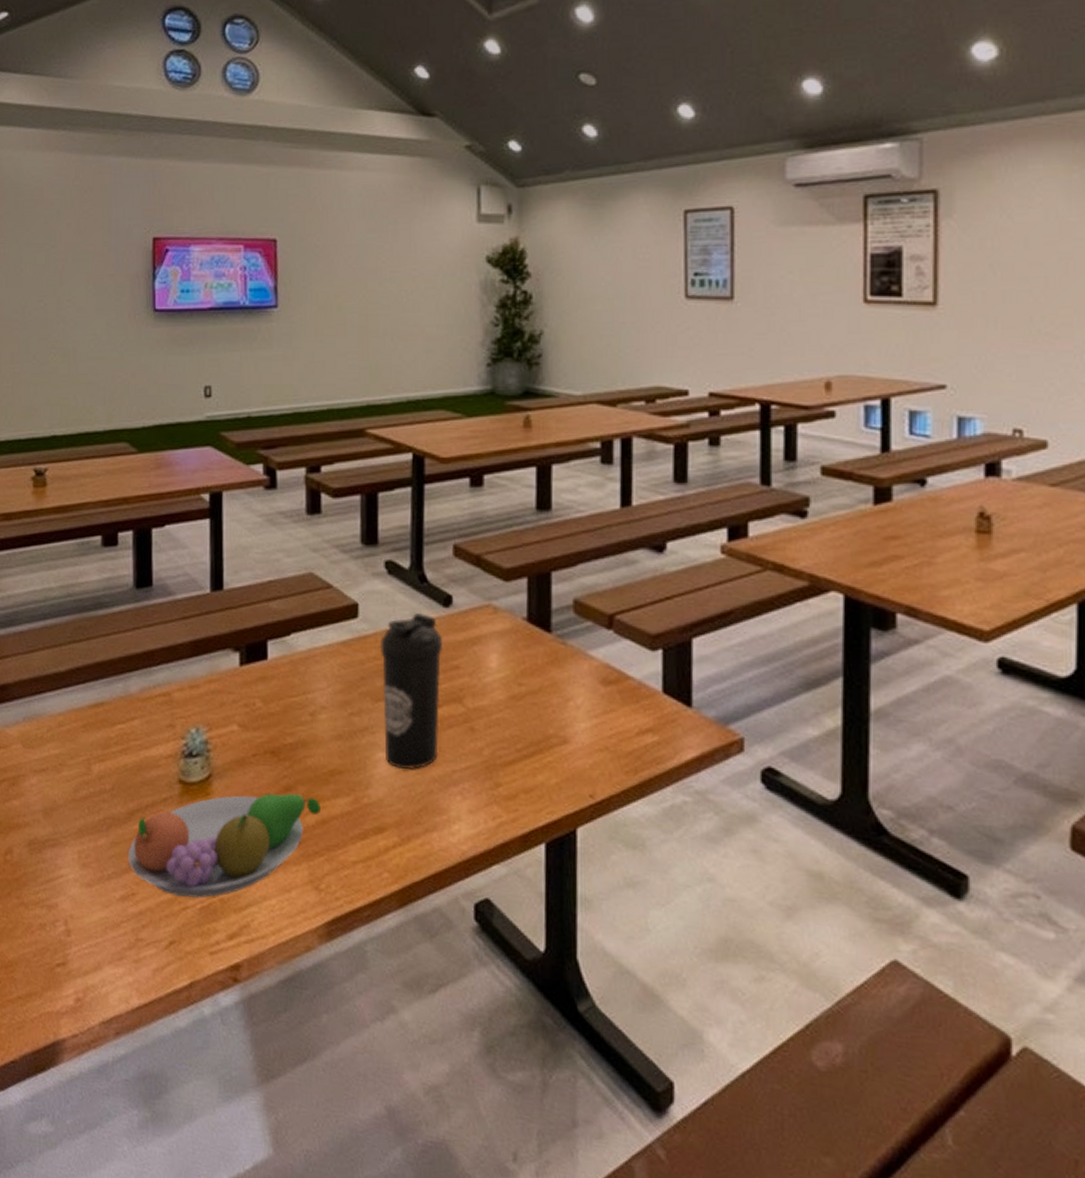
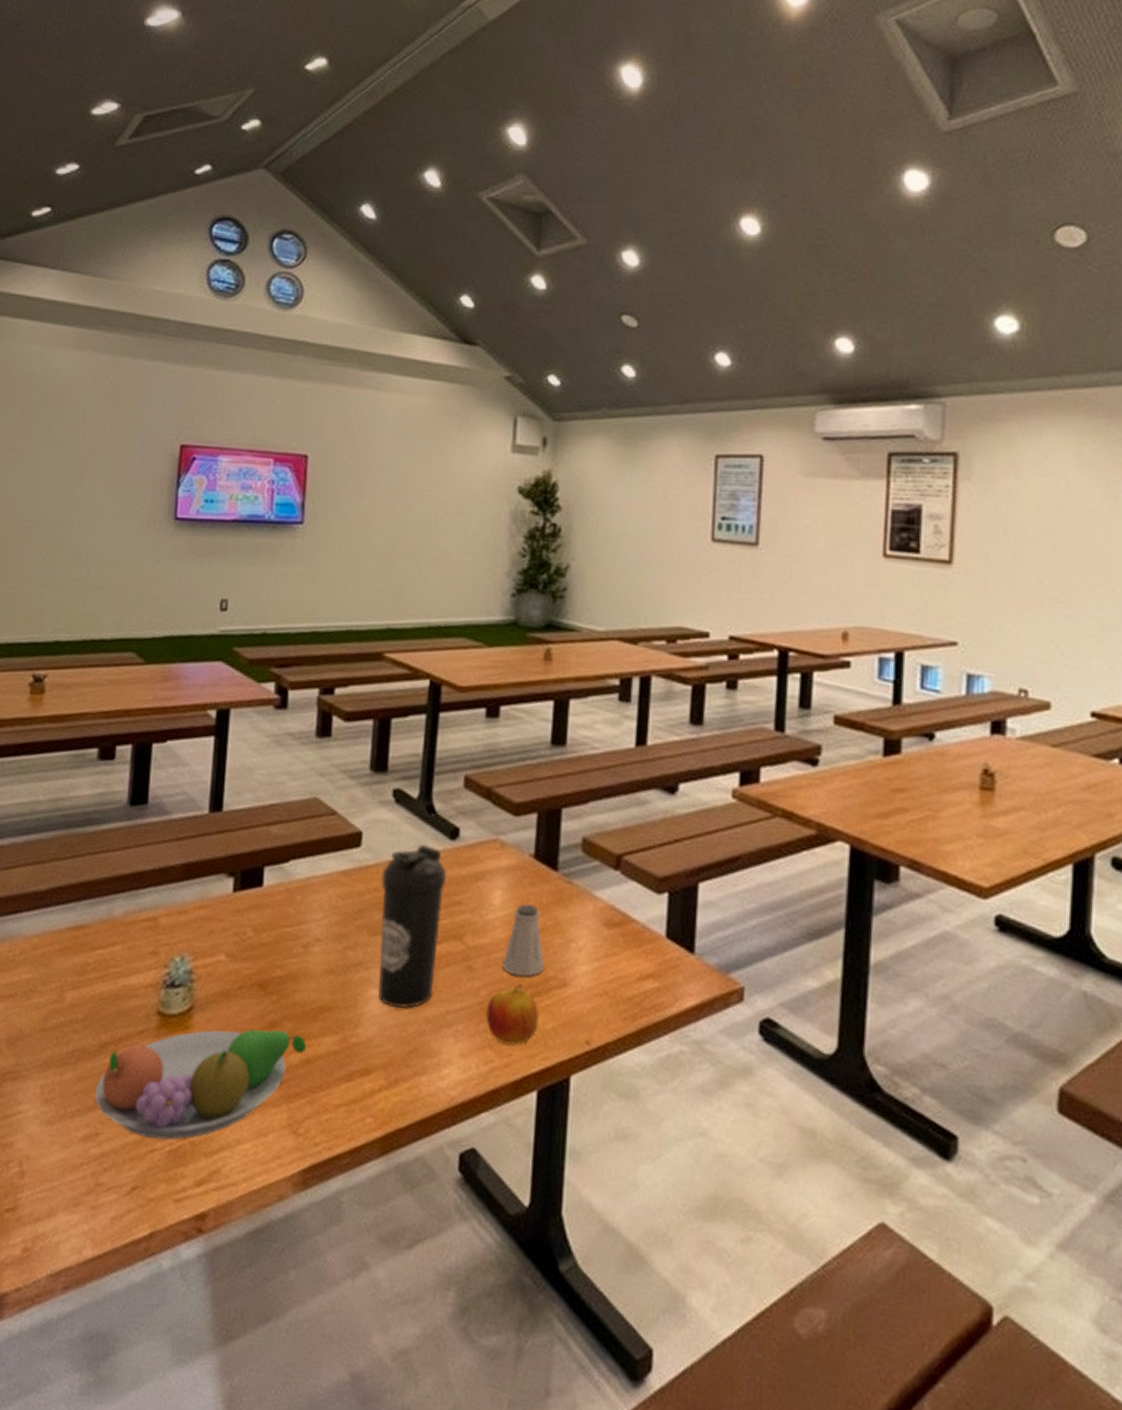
apple: none [490,742,542,802] -> present [486,984,539,1046]
saltshaker: none [503,666,544,736] -> present [502,904,544,977]

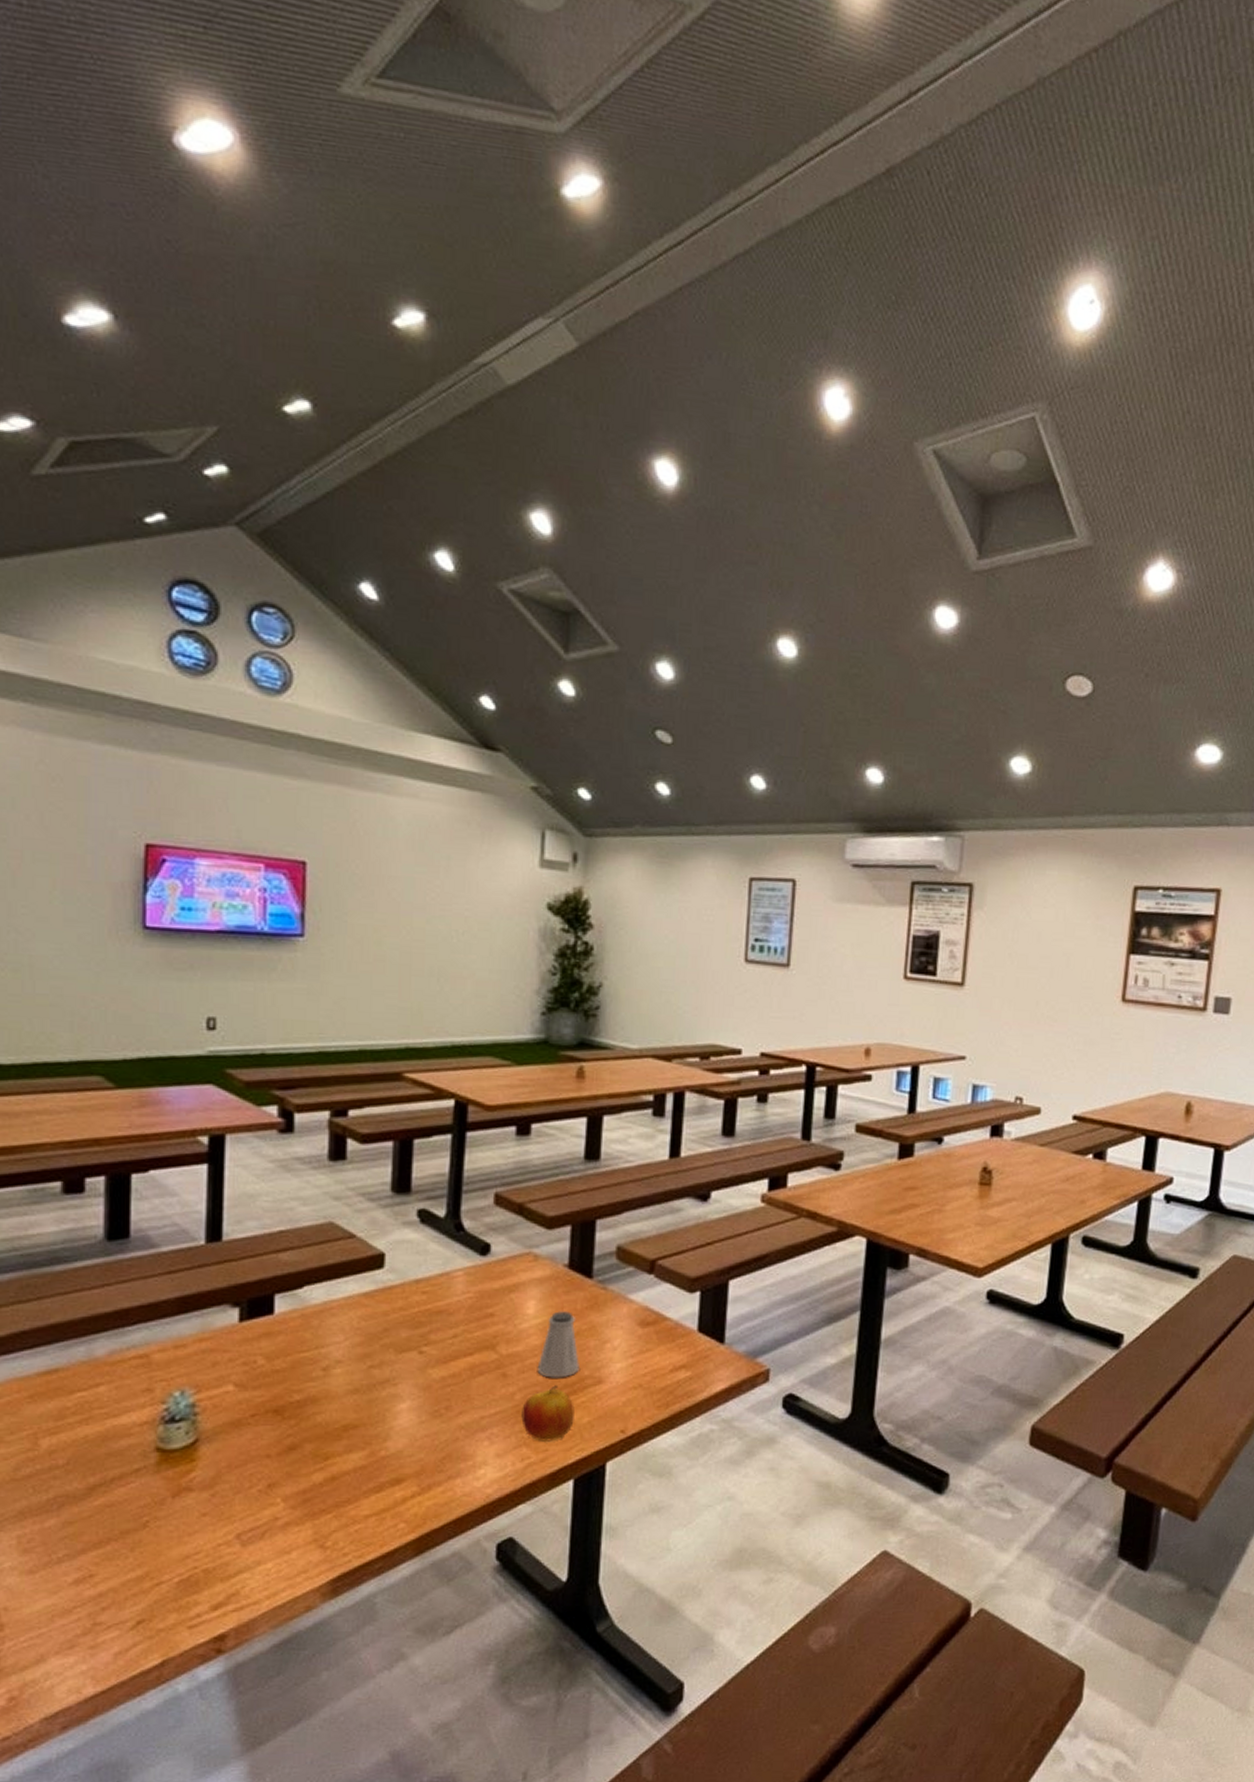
fruit bowl: present [95,1029,306,1140] -> none [86,1452,330,1573]
water bottle: present [378,844,447,1008] -> none [408,1261,478,1418]

